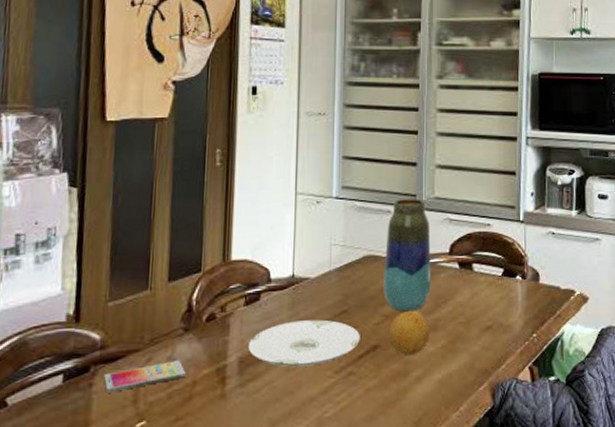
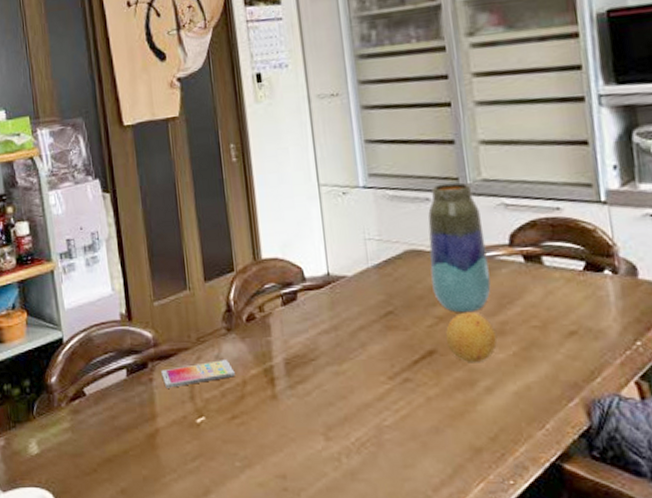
plate: present [247,319,360,367] -> none [291,321,413,371]

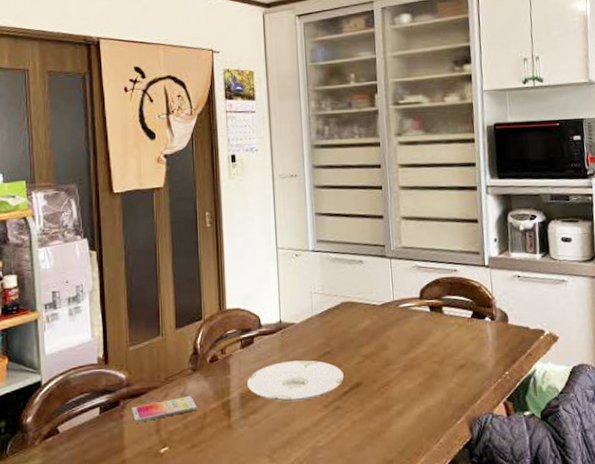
plate: none [291,321,413,371] -> present [246,360,344,402]
vase: present [428,182,491,313] -> none [360,249,405,352]
fruit: present [445,312,497,363] -> none [369,351,408,392]

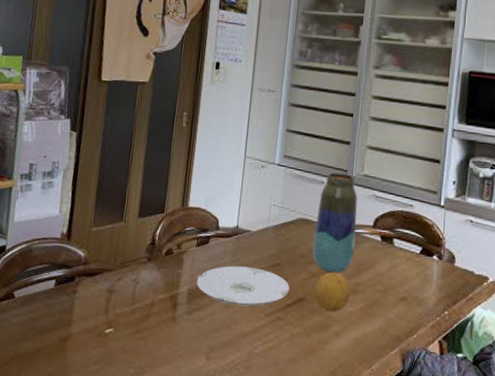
smartphone: present [132,396,197,423] -> none [84,283,147,301]
vase: none [360,249,405,352] -> present [312,172,358,273]
fruit: none [369,351,408,392] -> present [314,272,351,312]

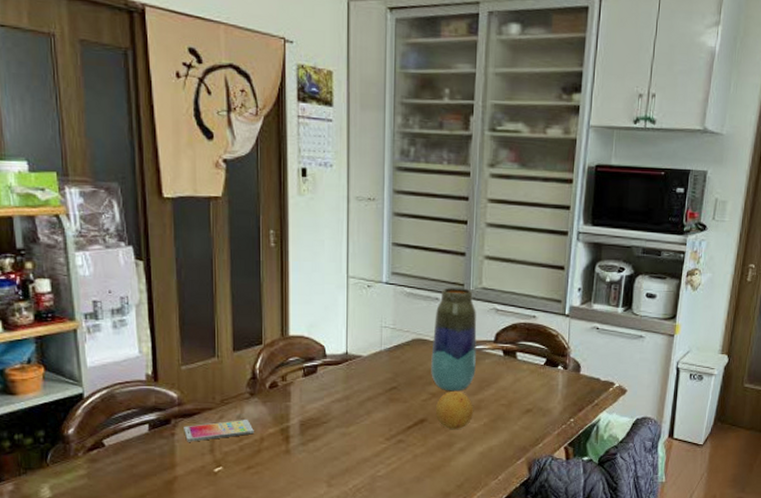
smartphone: none [84,283,147,301] -> present [184,420,254,442]
plate: present [196,265,290,307] -> none [307,393,409,432]

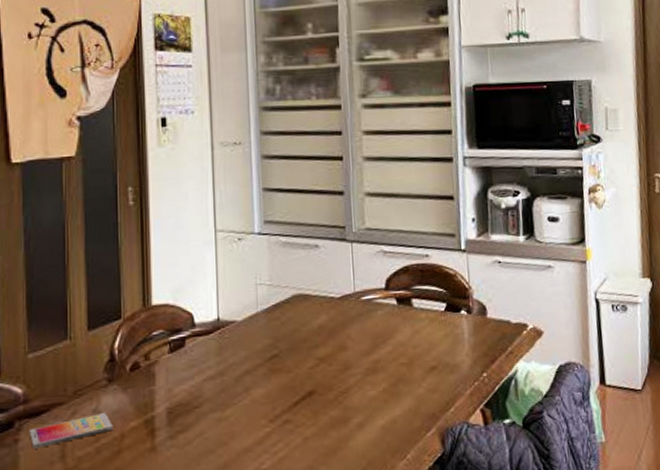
vase: present [431,287,477,392] -> none [315,231,368,354]
fruit: present [435,391,474,430] -> none [324,353,370,401]

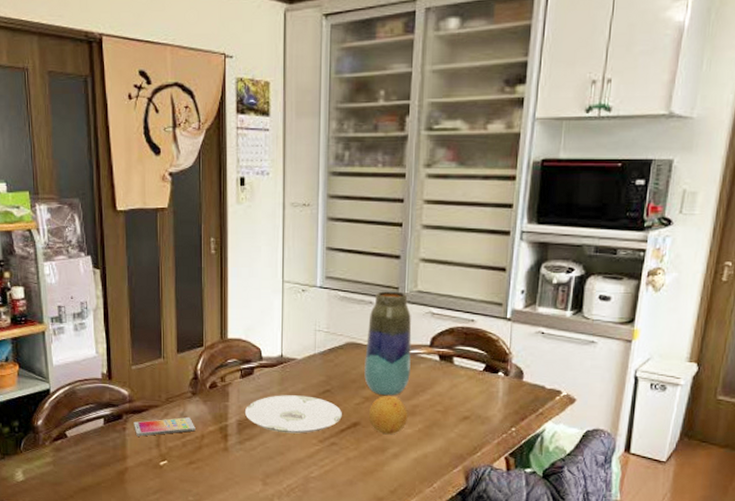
plate: none [175,365,294,417] -> present [244,395,342,434]
vase: none [315,231,368,354] -> present [364,291,412,396]
fruit: none [324,353,370,401] -> present [368,396,409,435]

